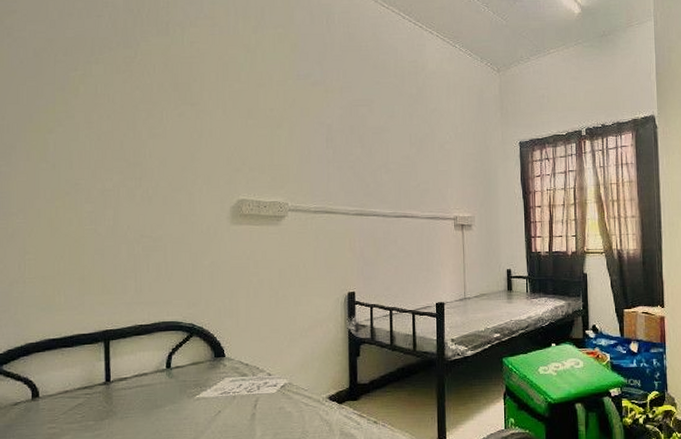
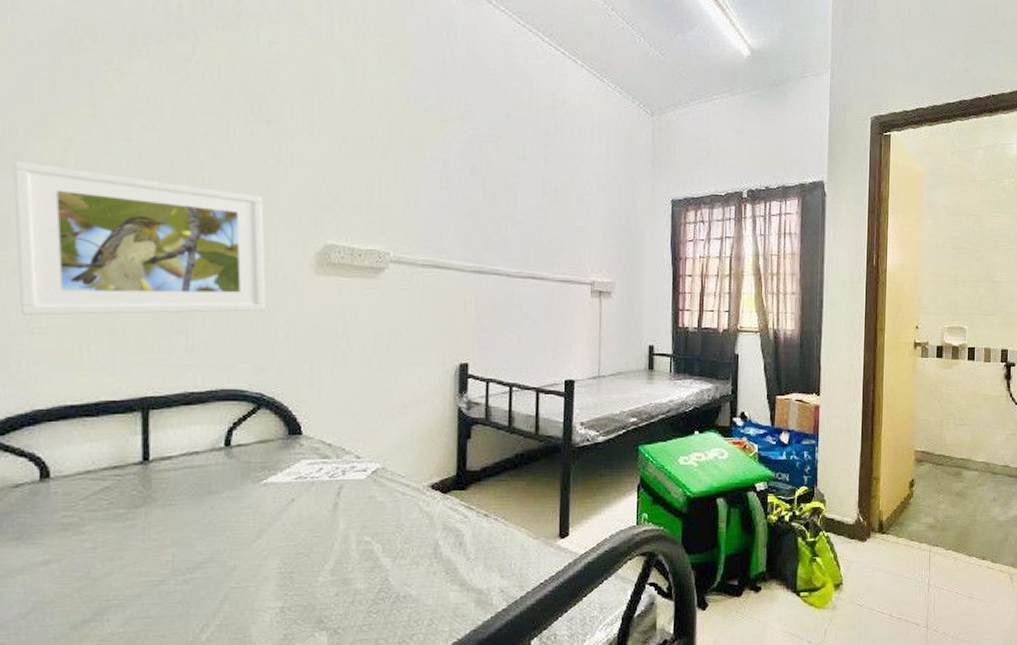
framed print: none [10,150,194,269] -> present [13,160,266,316]

